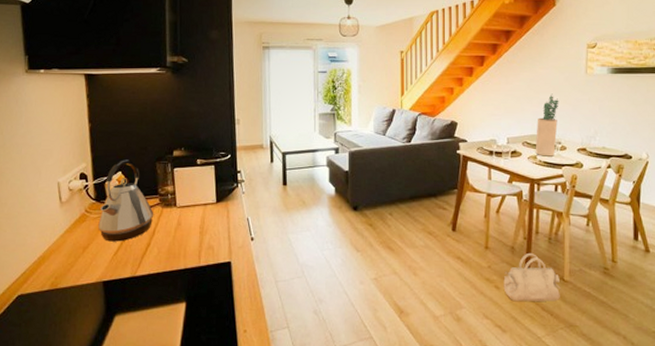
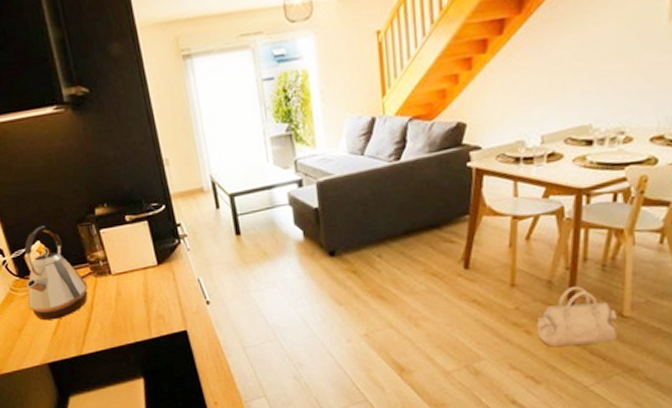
vase: present [535,93,559,157] -> none [584,60,624,156]

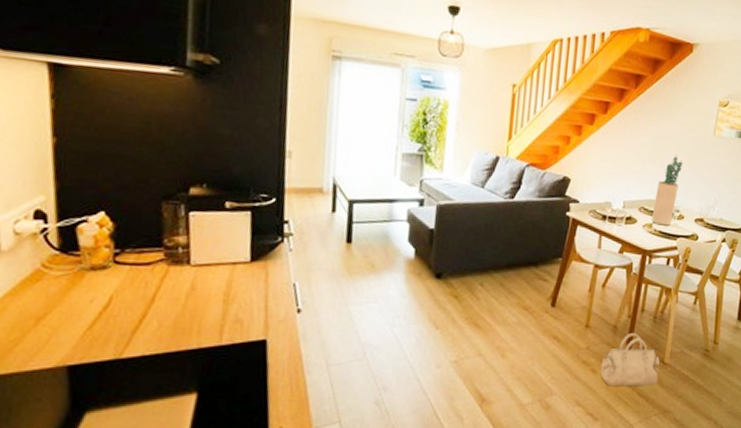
kettle: present [24,225,88,321] -> none [62,194,155,311]
vase: none [584,60,624,156] -> present [651,154,683,226]

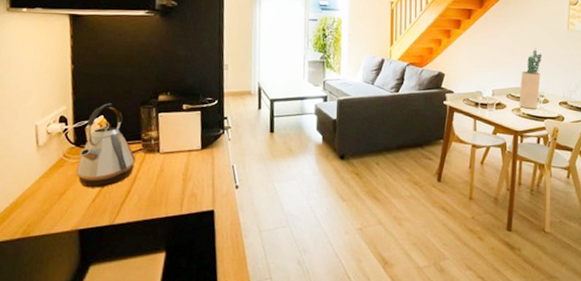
kettle: none [62,194,155,311] -> present [76,103,136,188]
shoulder bag: present [600,332,660,387] -> none [486,203,542,253]

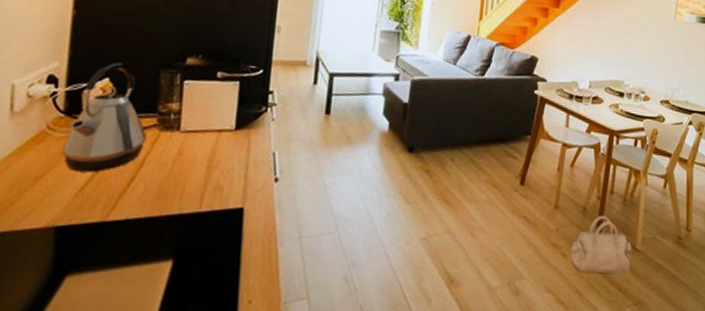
shoulder bag: none [486,203,542,253] -> present [570,215,632,274]
vase: present [519,48,542,109] -> none [617,37,646,107]

